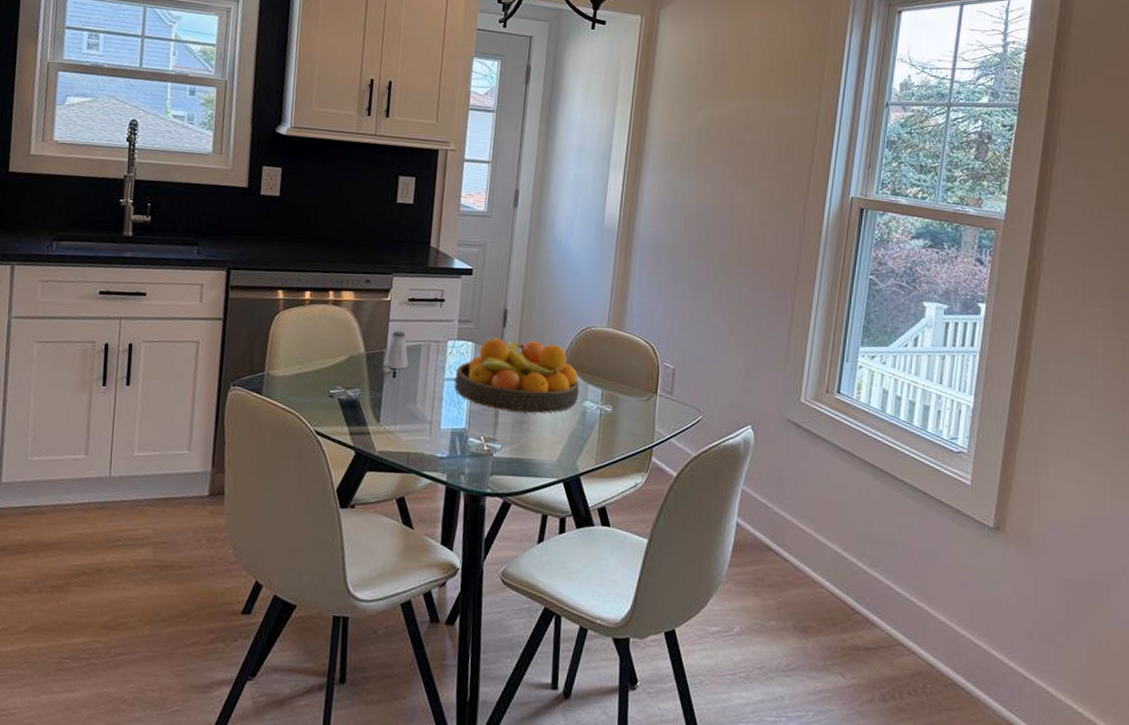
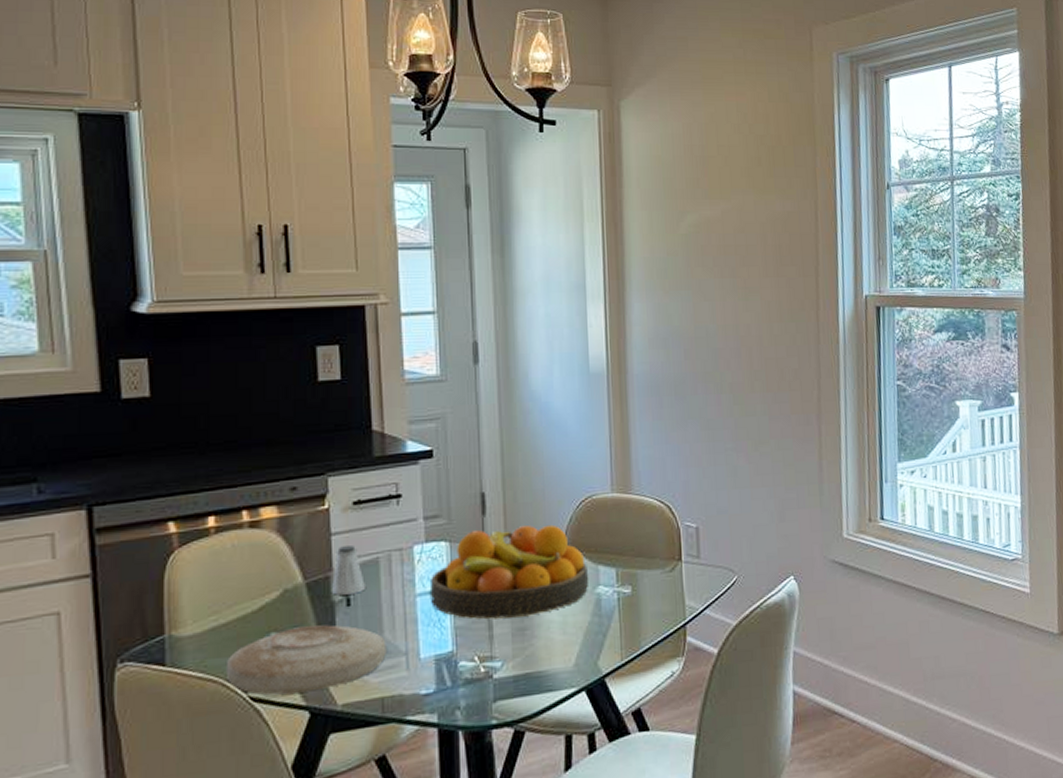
plate: none [301,385,417,437] -> present [225,625,386,695]

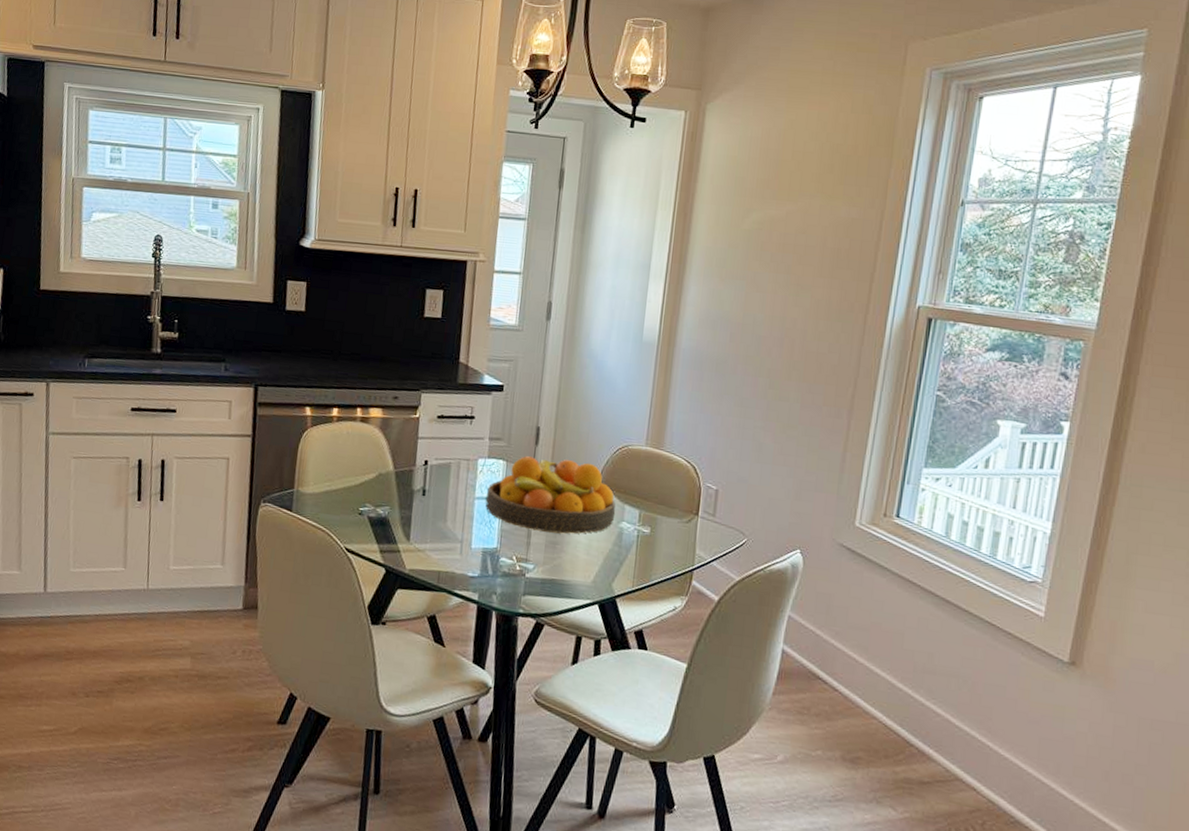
plate: present [225,625,386,695] -> none [331,503,448,555]
saltshaker: present [332,546,365,595] -> none [413,449,438,488]

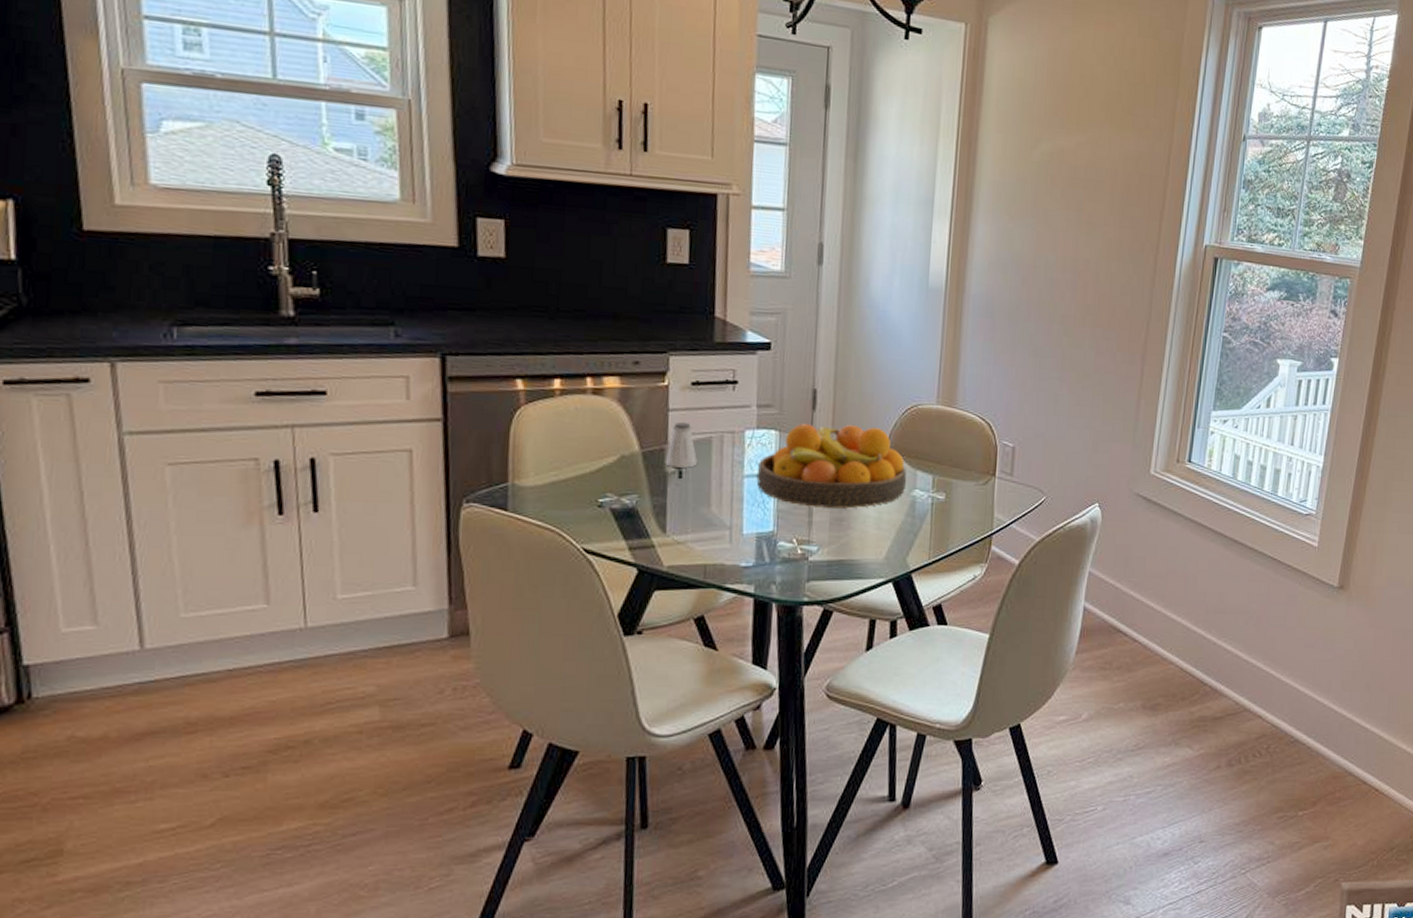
saltshaker: none [413,449,438,488] -> present [666,422,697,468]

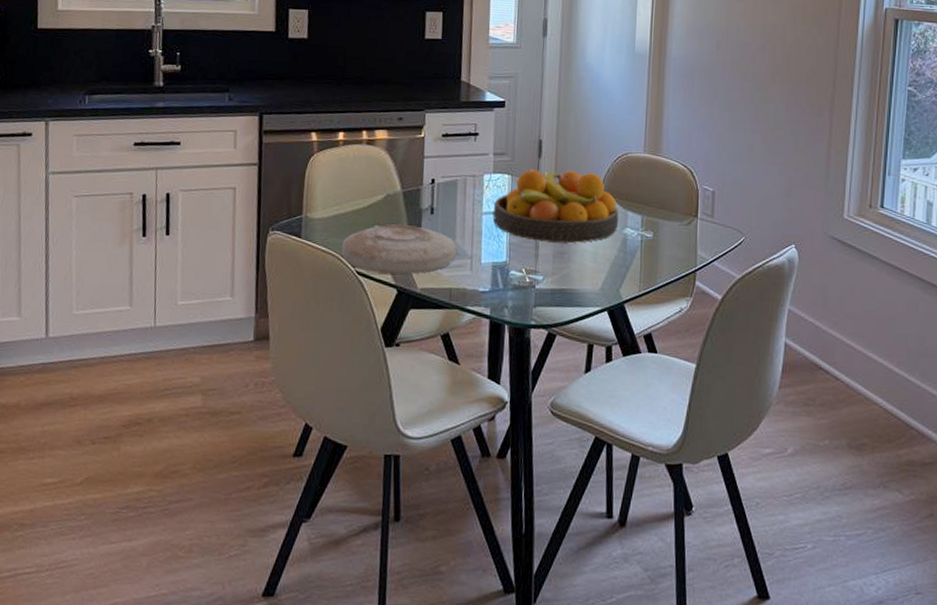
plate: none [562,491,713,551] -> present [341,224,457,275]
saltshaker: present [666,422,697,468] -> none [421,167,446,206]

